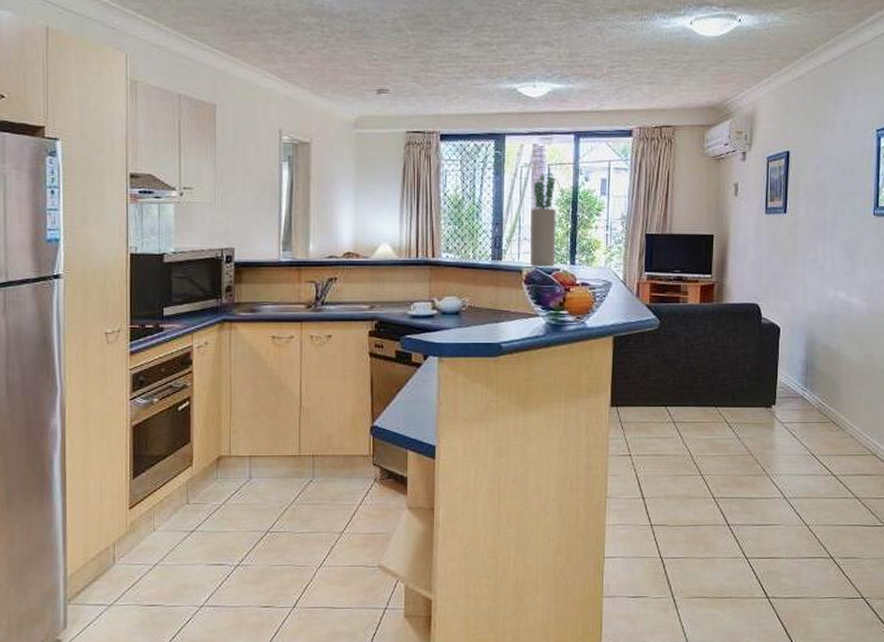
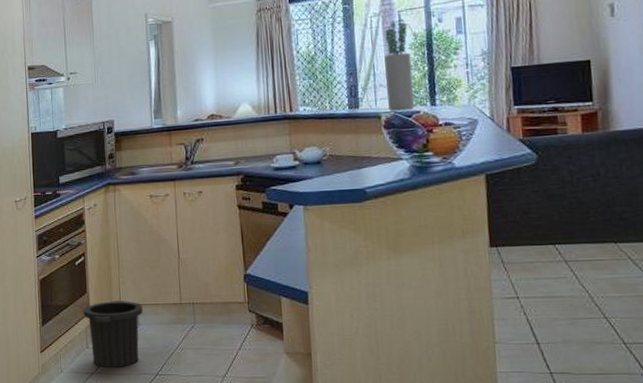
trash can: none [185,450,256,525] -> present [83,300,143,367]

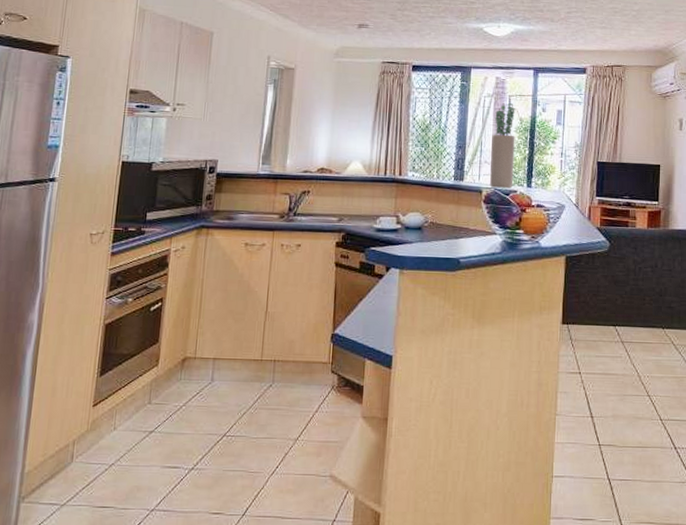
trash can: present [83,300,143,367] -> none [151,352,220,426]

